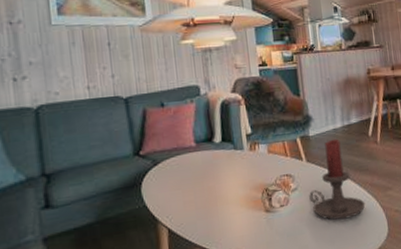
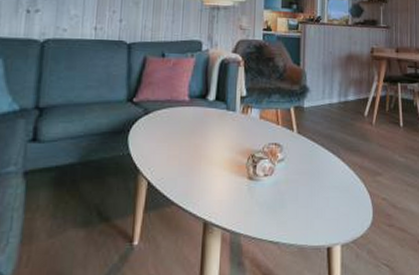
candle holder: present [309,138,366,220] -> none [295,114,352,199]

